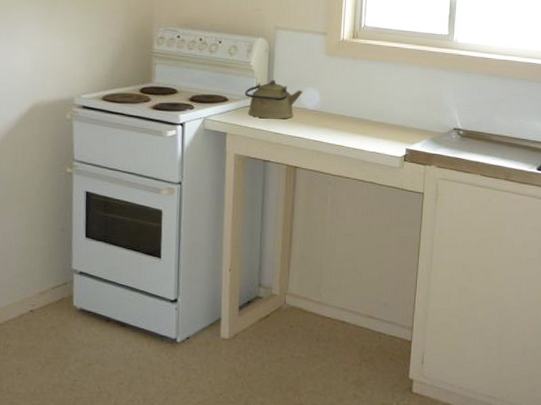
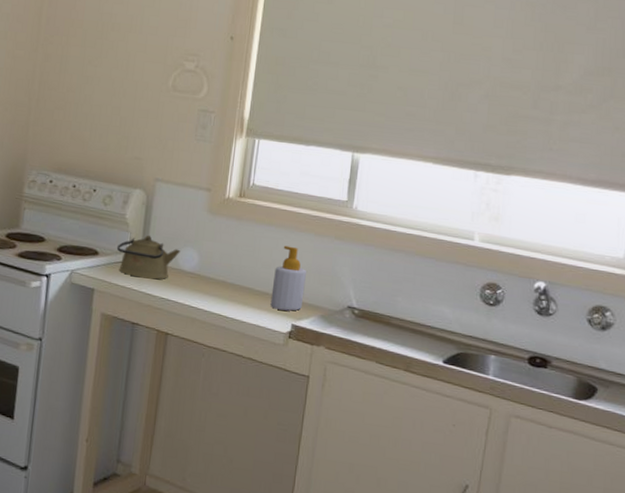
soap bottle: none [386,79,416,137] -> present [270,245,306,311]

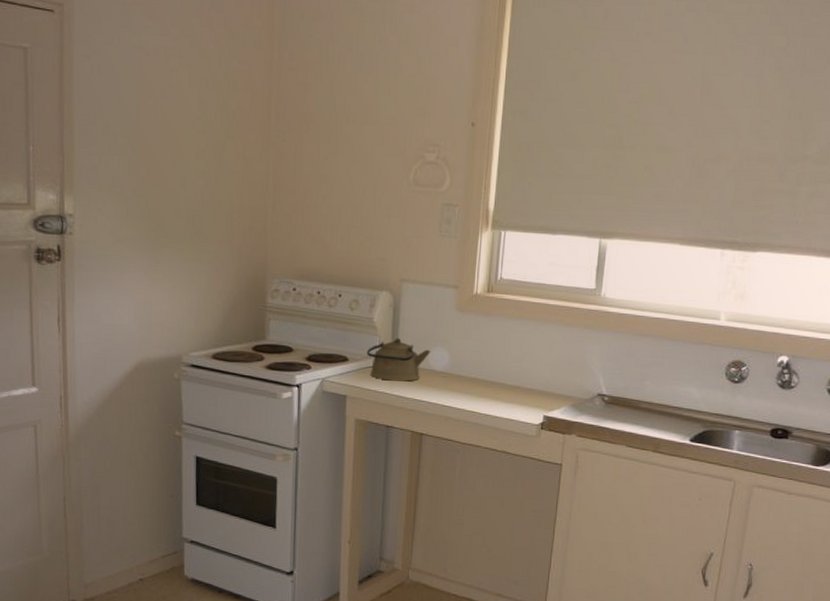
soap bottle: present [270,245,306,311] -> none [522,338,556,403]

